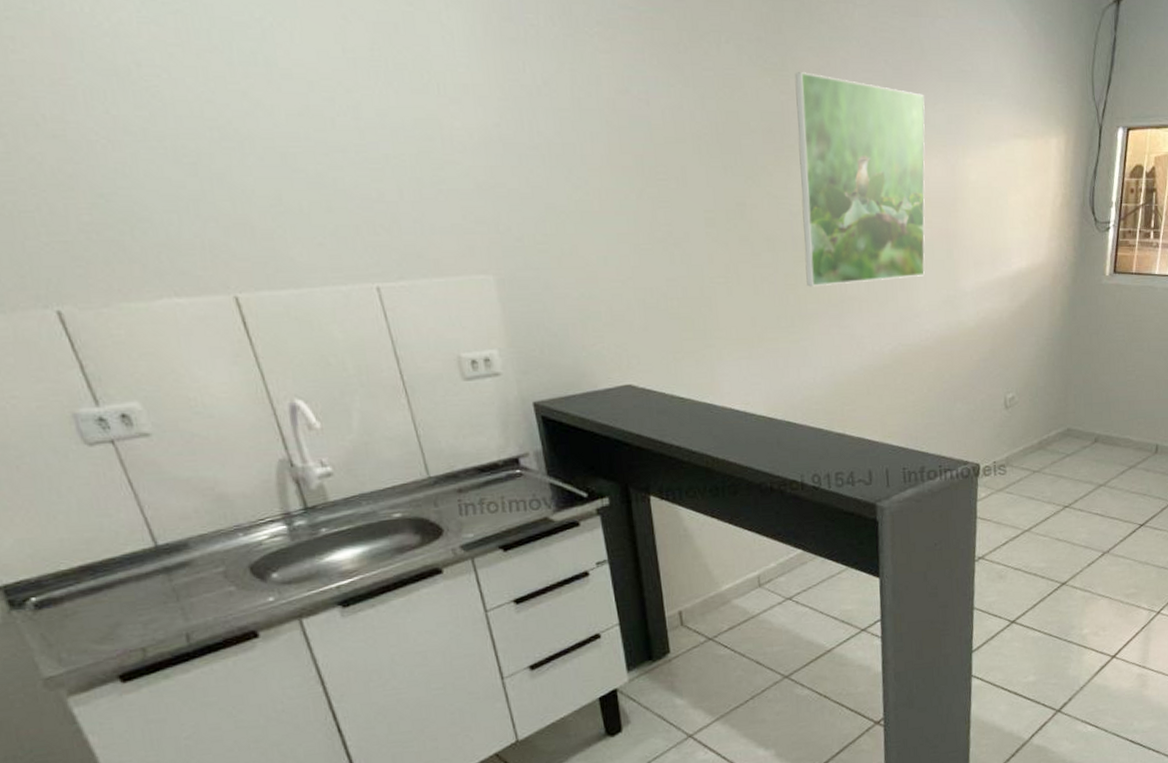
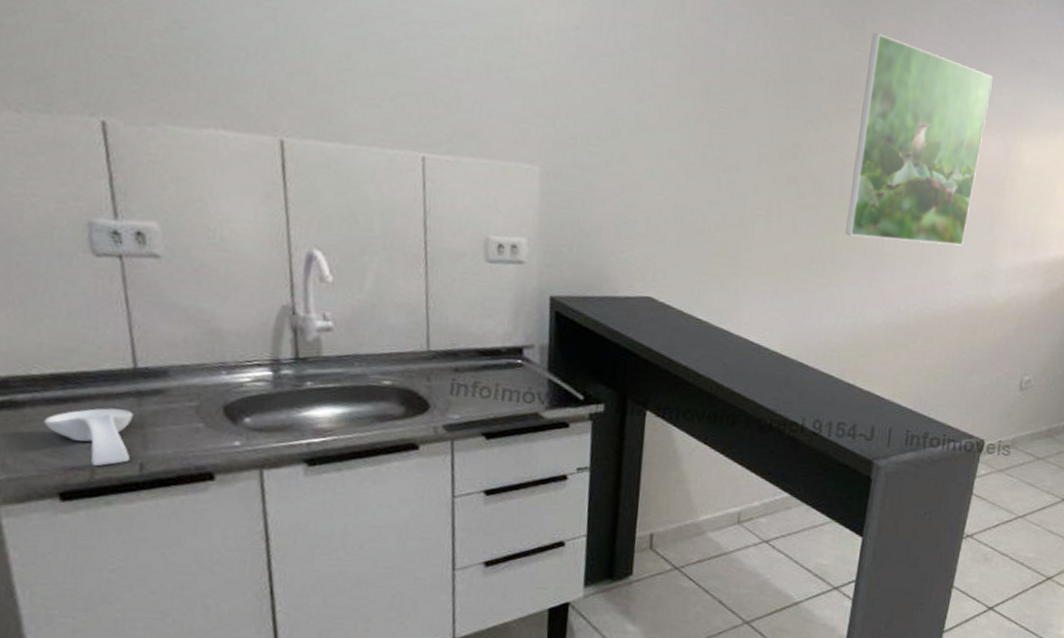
spoon rest: none [85,587,175,644] -> present [44,408,133,466]

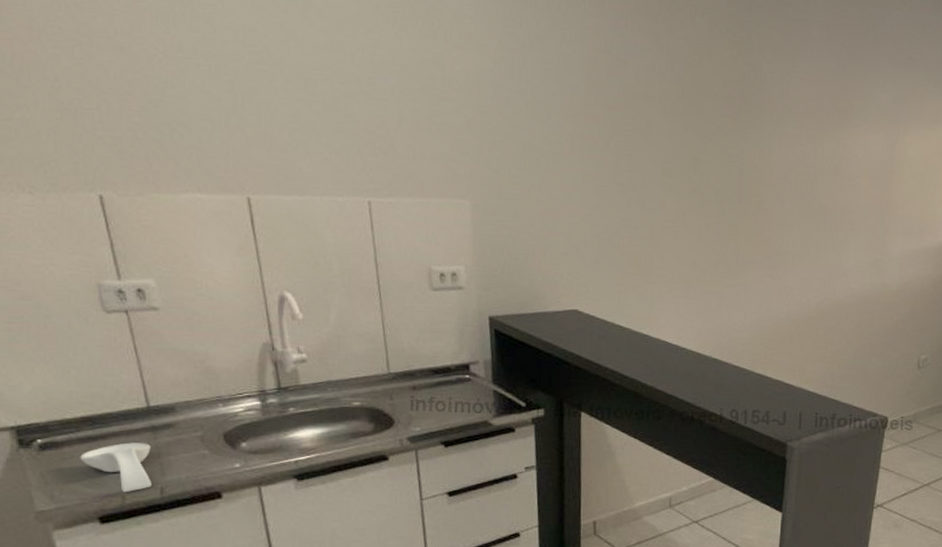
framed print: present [845,33,993,246] -> none [747,47,874,240]

